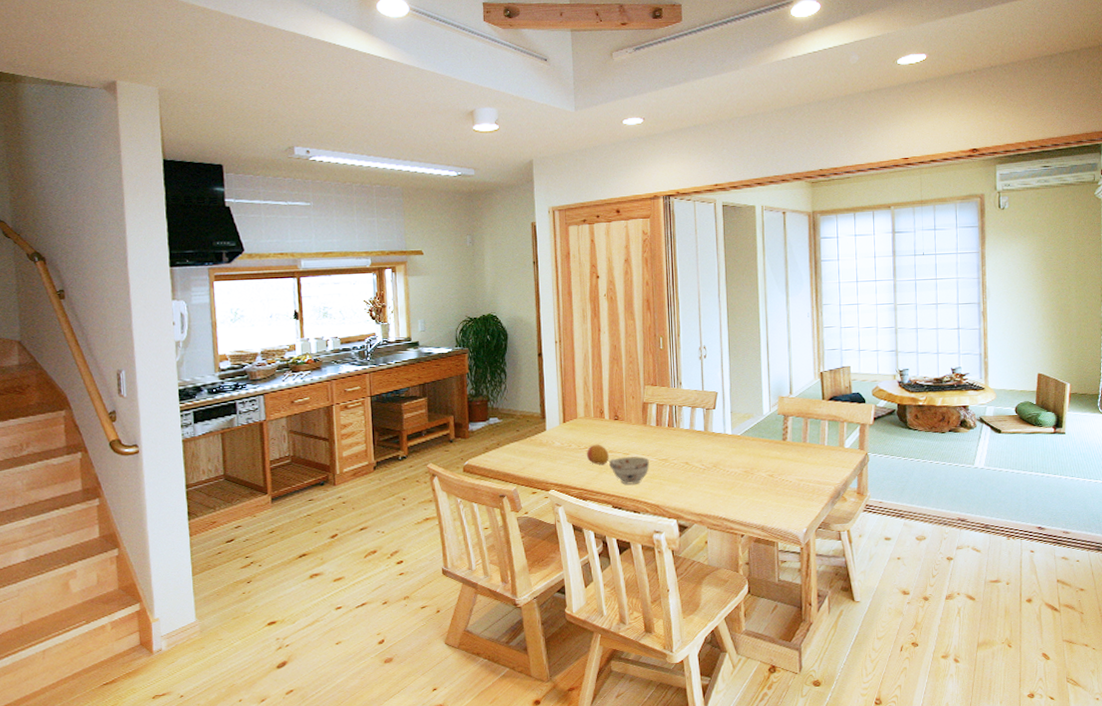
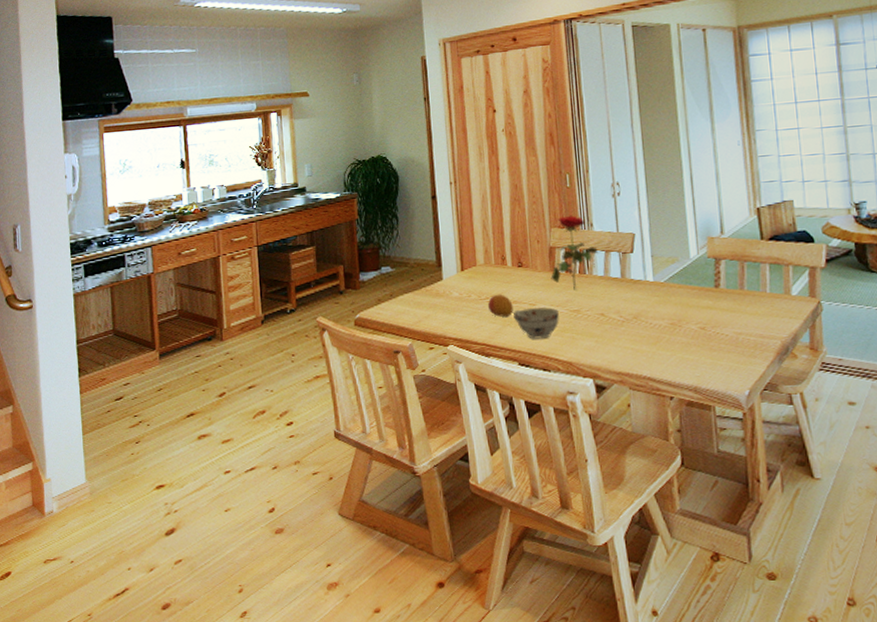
flower: none [643,374,685,442] -> present [550,215,598,290]

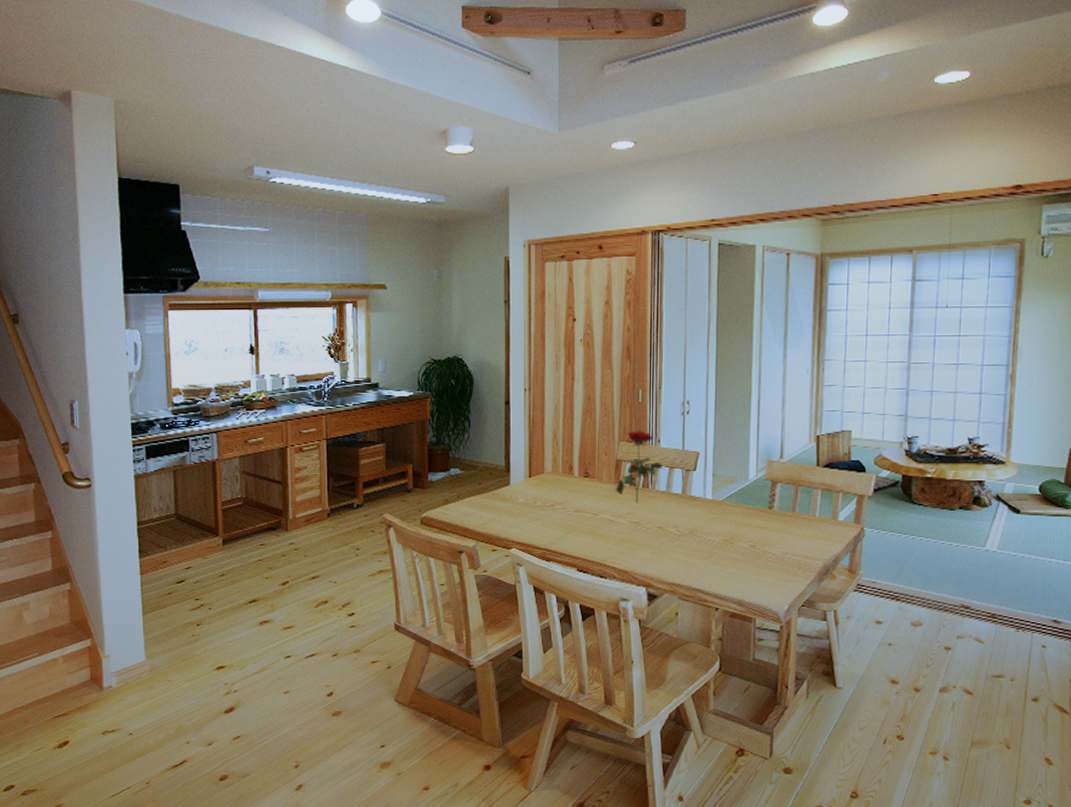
fruit: present [487,294,513,317] -> none [552,502,576,524]
teacup: present [513,307,559,339] -> none [576,518,619,547]

